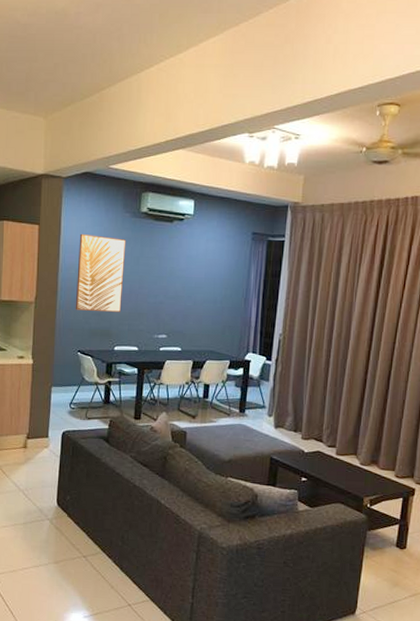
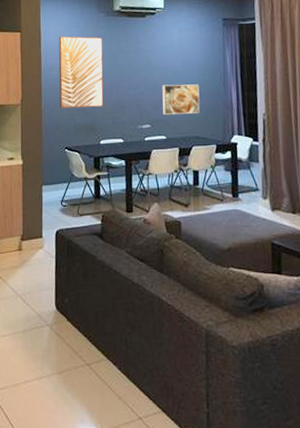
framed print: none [180,296,220,327] -> present [162,84,200,115]

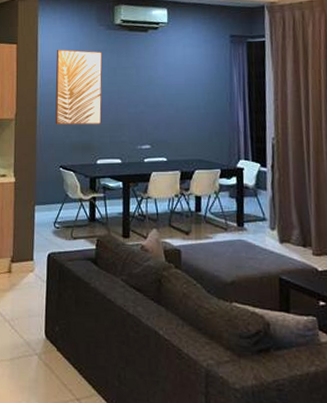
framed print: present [162,84,200,115] -> none [163,103,204,135]

